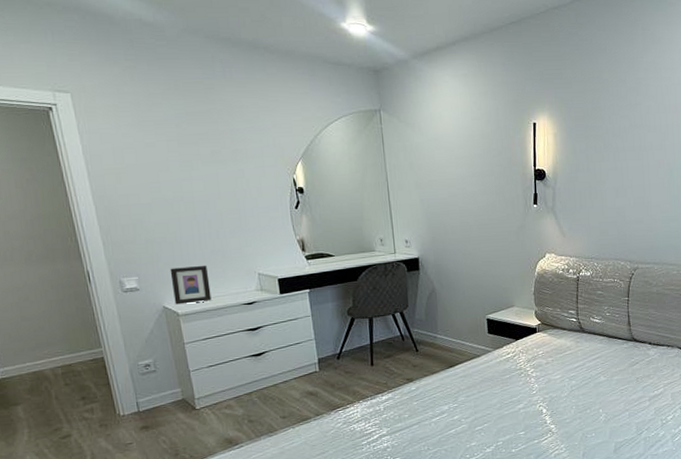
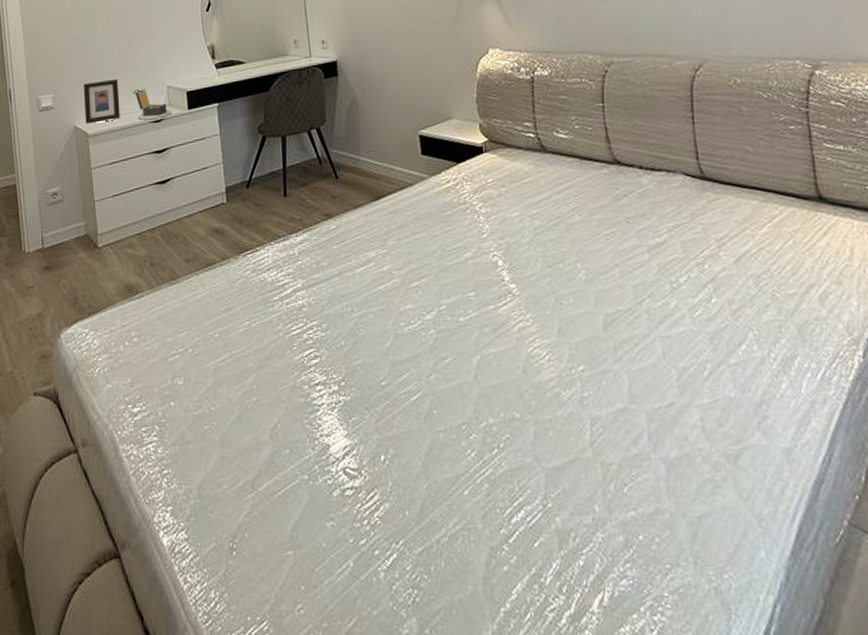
jewelry box: none [224,275,265,303] -> present [133,89,173,120]

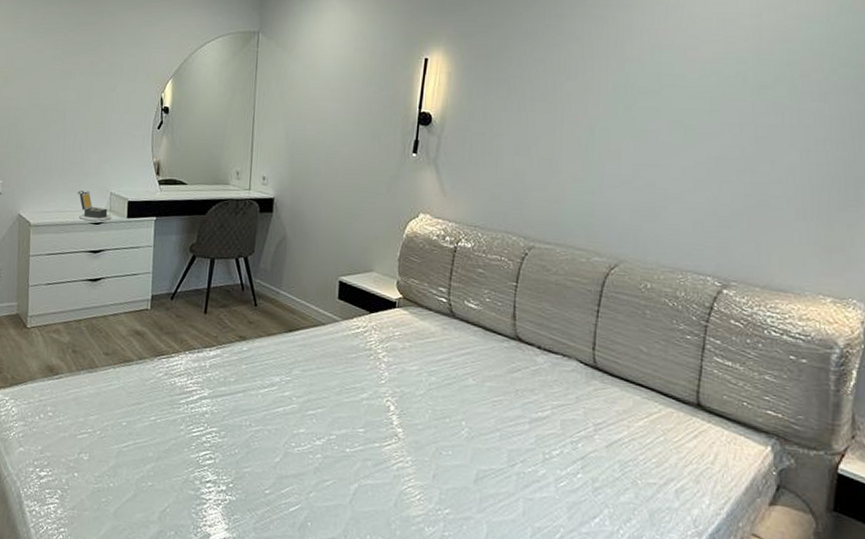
picture frame: present [83,78,120,124] -> none [29,176,65,215]

